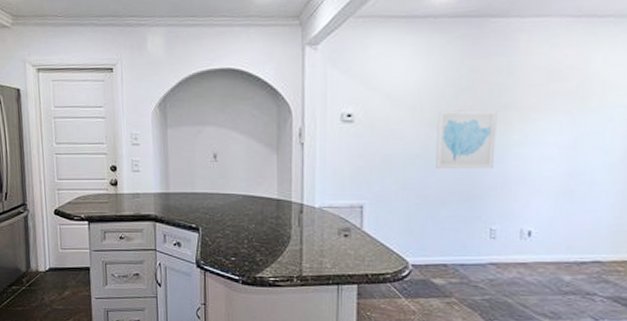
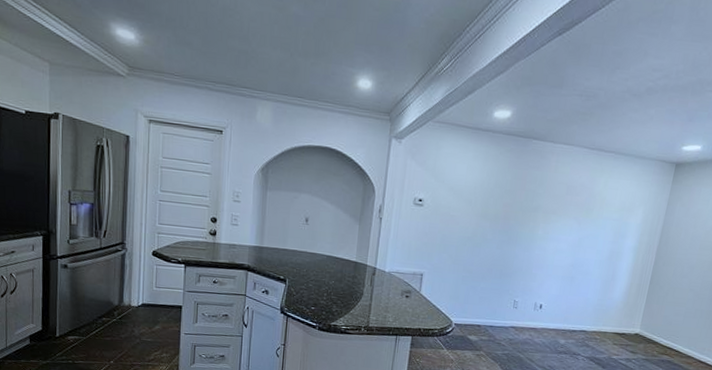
wall art: present [436,109,498,170] -> none [481,206,530,255]

